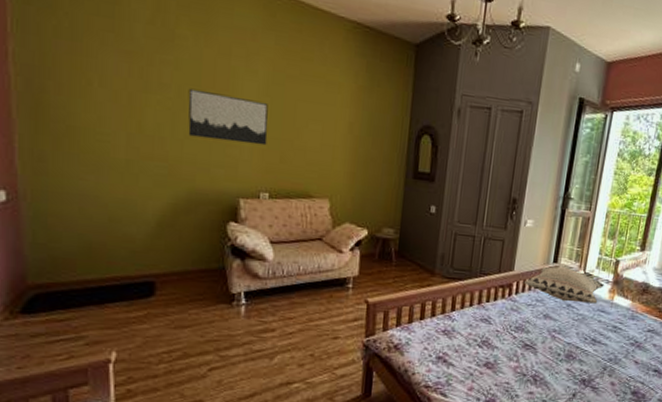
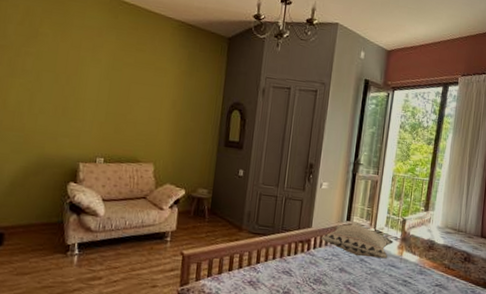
wall art: present [188,88,268,146] -> none [42,73,108,119]

